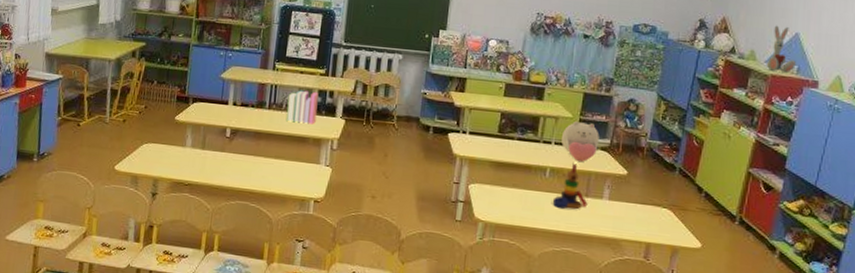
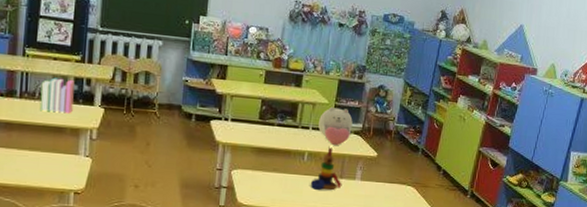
stuffed toy: present [766,25,796,74] -> none [495,17,520,62]

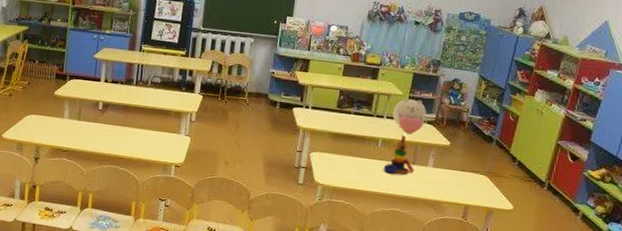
books: present [39,77,75,114] -> none [150,69,180,99]

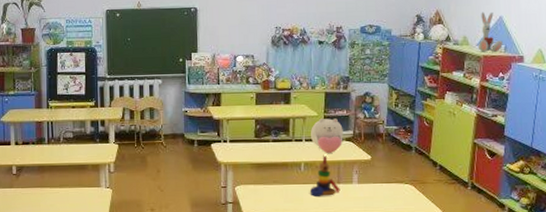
stuffed toy: none [577,14,604,57] -> present [477,12,503,53]

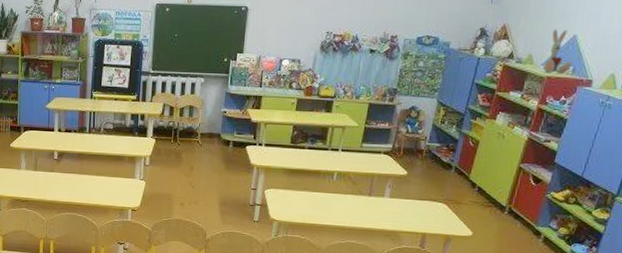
stacking toy: present [309,155,341,196] -> none [339,167,371,207]
plush toy: present [311,118,343,154] -> none [348,130,383,166]

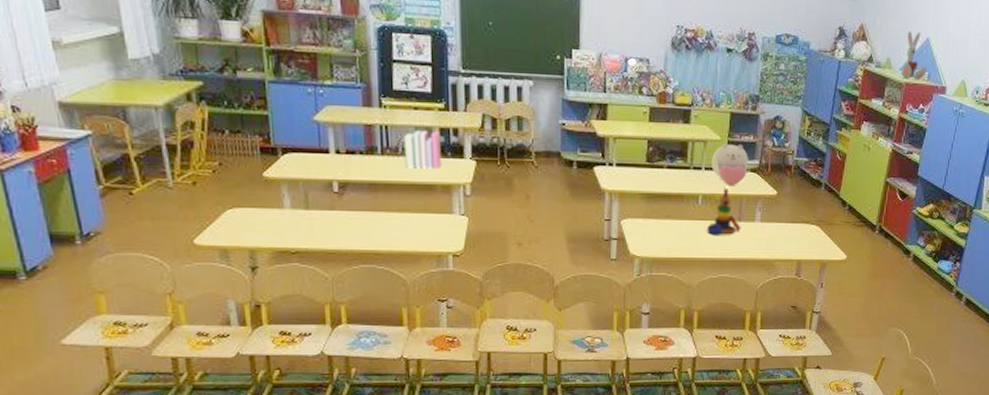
books: none [104,115,132,145] -> present [403,129,441,169]
stacking toy: none [339,167,371,207] -> present [706,188,741,235]
plush toy: none [348,130,383,166] -> present [712,144,748,187]

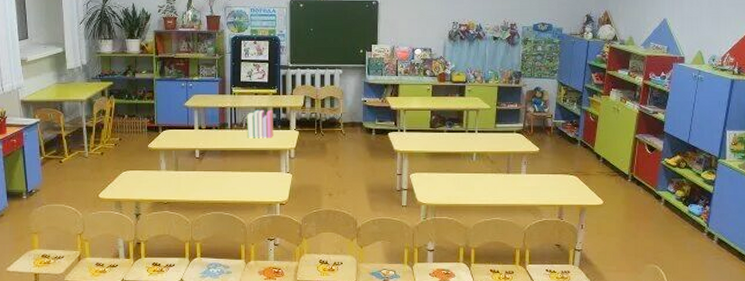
stacking toy: present [706,188,741,235] -> none [480,147,510,185]
plush toy: present [712,144,748,187] -> none [483,111,514,145]
stuffed toy: present [900,31,927,81] -> none [642,14,666,53]

